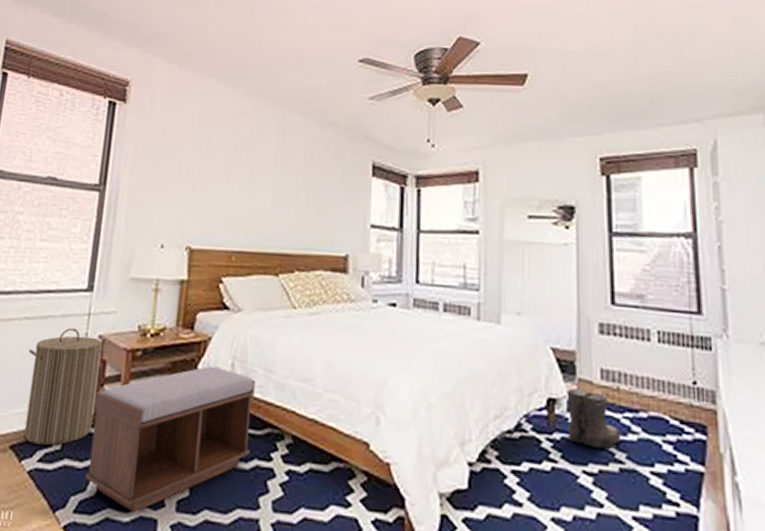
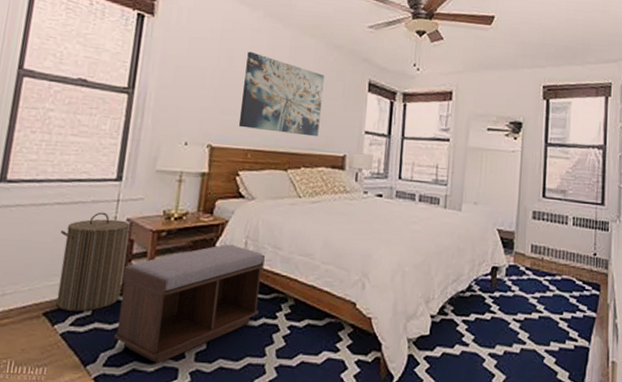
wall art: none [220,136,319,234] -> present [238,51,324,137]
boots: present [566,388,622,449] -> none [504,259,542,303]

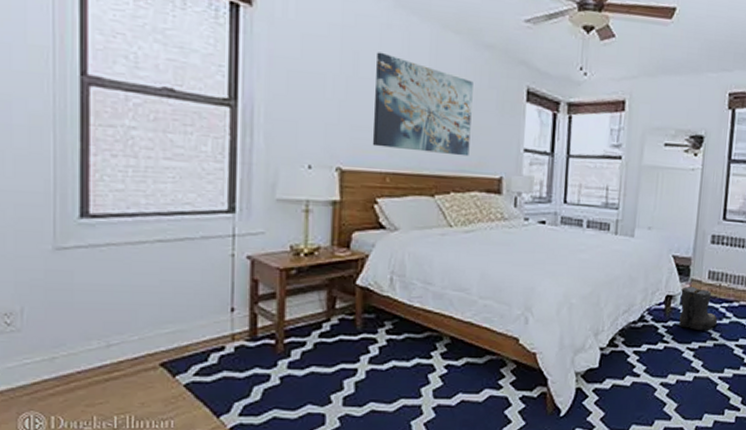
laundry hamper: present [56,212,134,312] -> none [168,249,256,360]
bench: present [113,244,265,364] -> none [247,281,414,411]
boots: none [504,259,542,303] -> present [678,287,718,331]

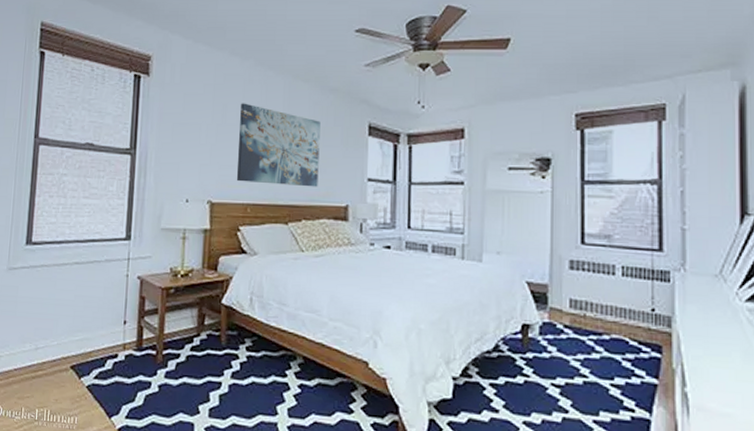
boots: present [678,287,718,331] -> none [538,315,586,366]

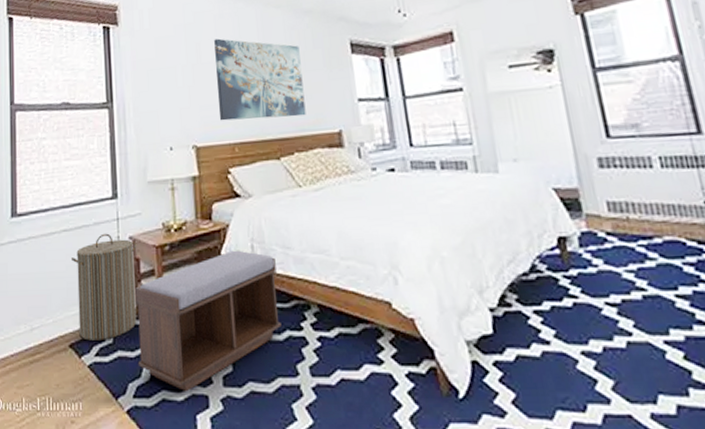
laundry hamper: none [81,270,144,366] -> present [72,233,137,341]
bench: none [133,300,271,419] -> present [134,250,282,392]

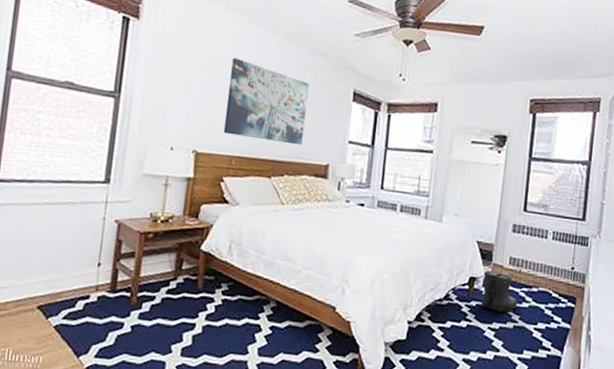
laundry hamper: present [72,233,137,341] -> none [49,213,122,307]
bench: present [134,250,282,392] -> none [104,247,248,358]
boots: none [575,223,639,280] -> present [480,270,518,313]

